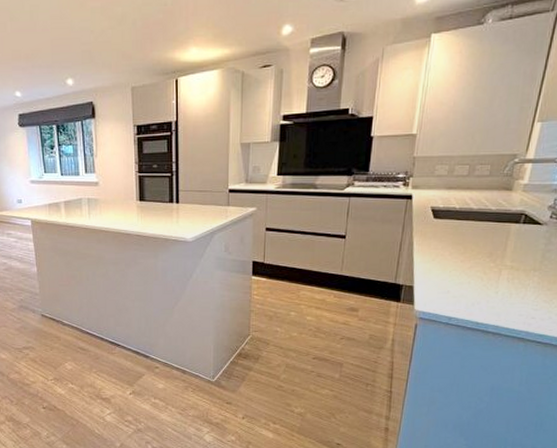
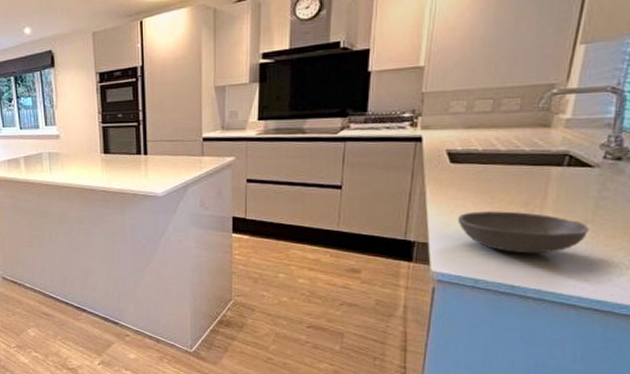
soup bowl: none [437,260,537,296] -> present [457,211,590,254]

